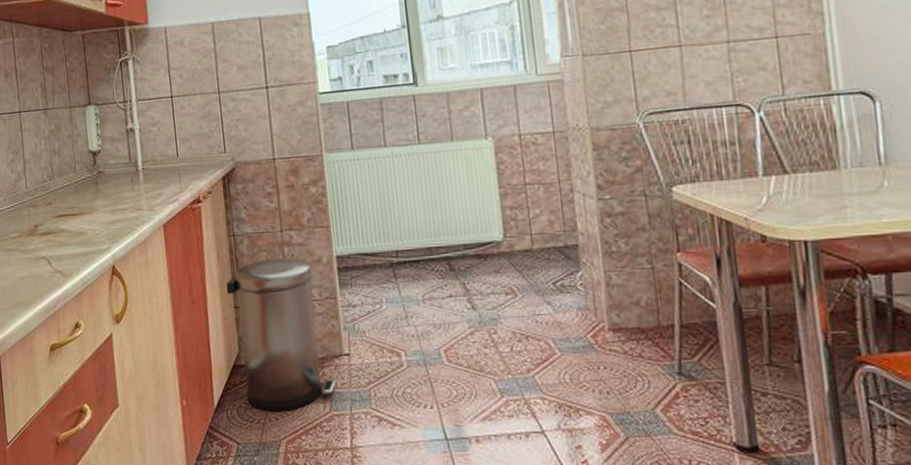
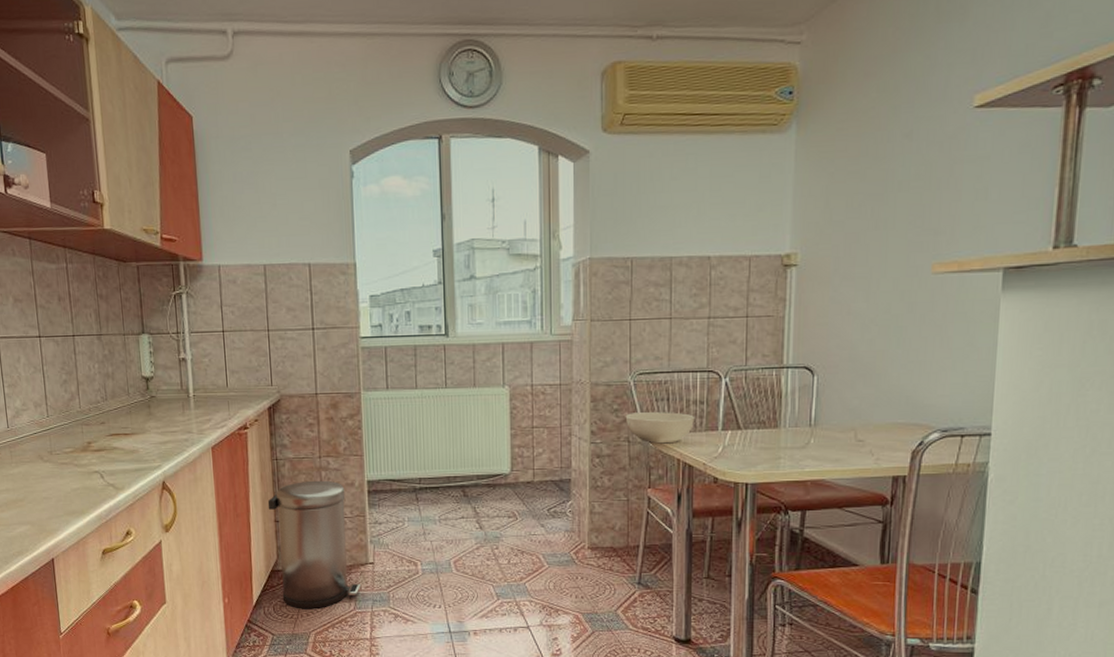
bowl: none [637,157,727,197] -> present [625,412,696,444]

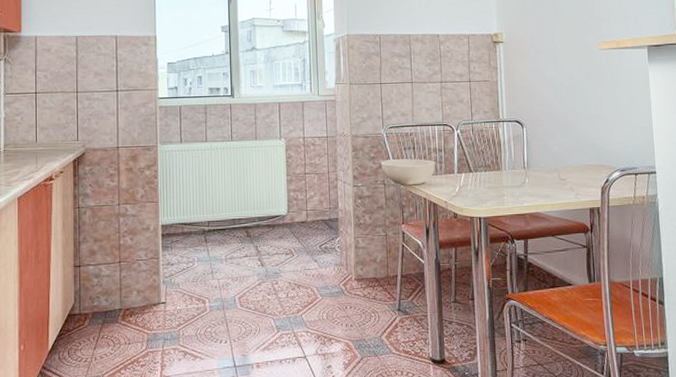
pedal bin: present [267,480,362,610] -> none [68,226,154,352]

